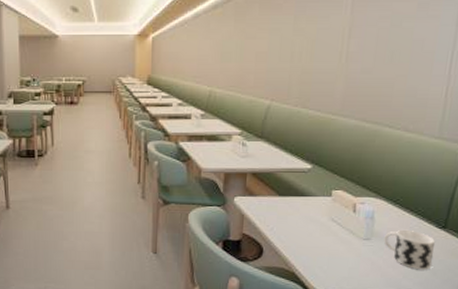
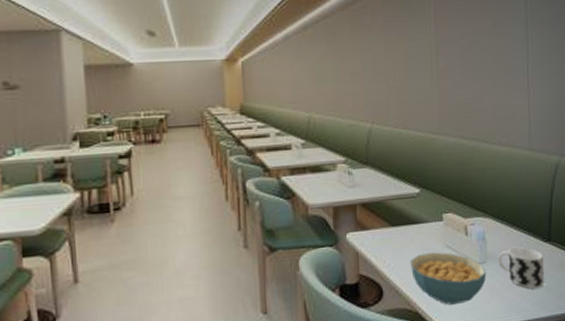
cereal bowl: none [292,223,370,272] -> present [409,252,487,305]

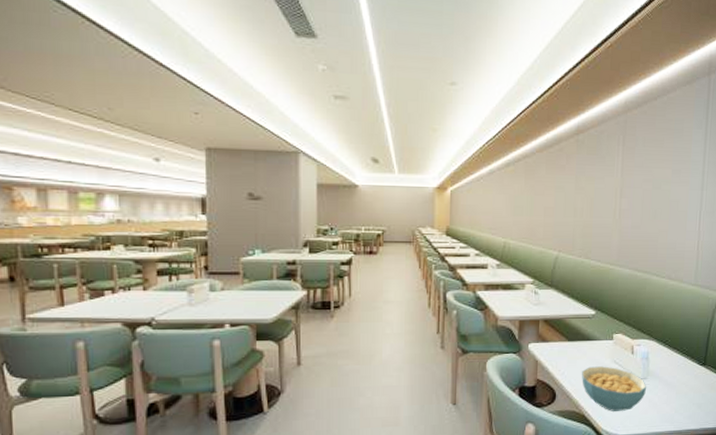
cup: present [498,247,545,289] -> none [658,368,698,405]

